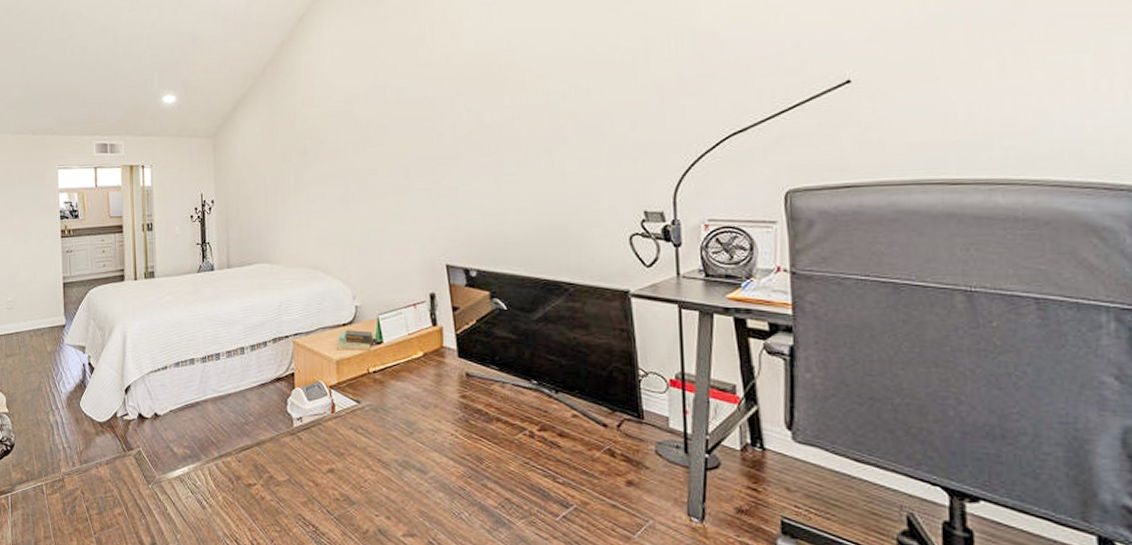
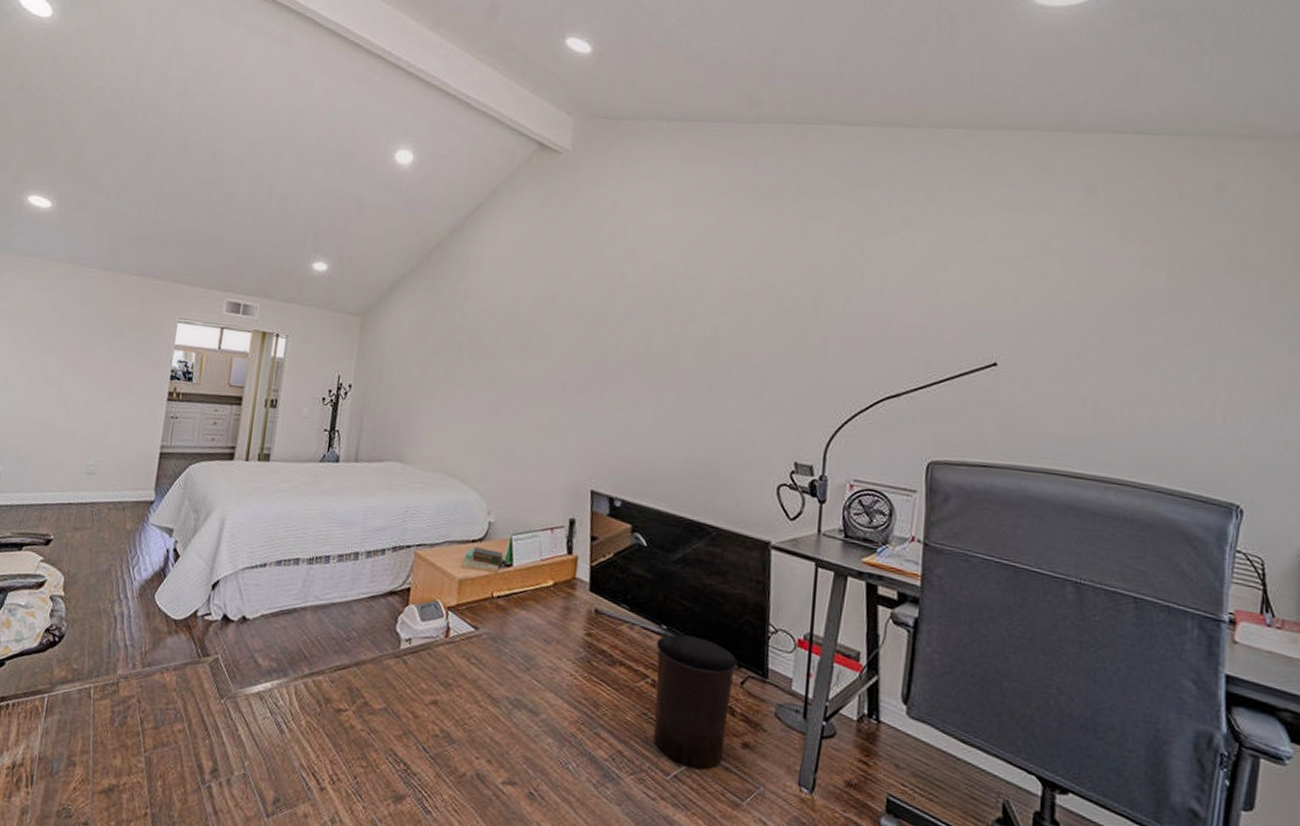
waste bin: none [528,387,611,508] -> present [653,634,738,769]

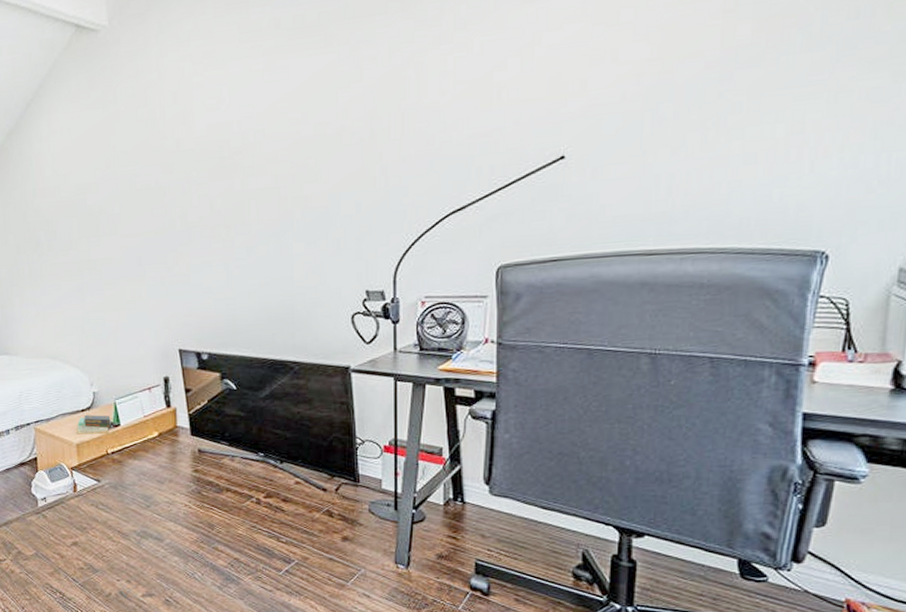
waste bin: present [653,634,738,769] -> none [256,458,330,562]

